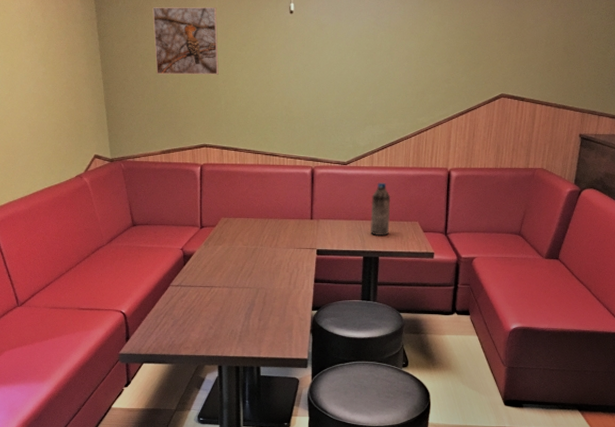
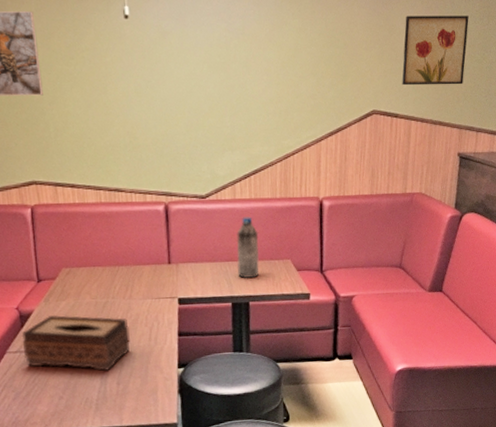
tissue box: none [183,256,273,308] -> present [22,314,130,372]
wall art: none [529,12,595,73] -> present [402,16,469,86]

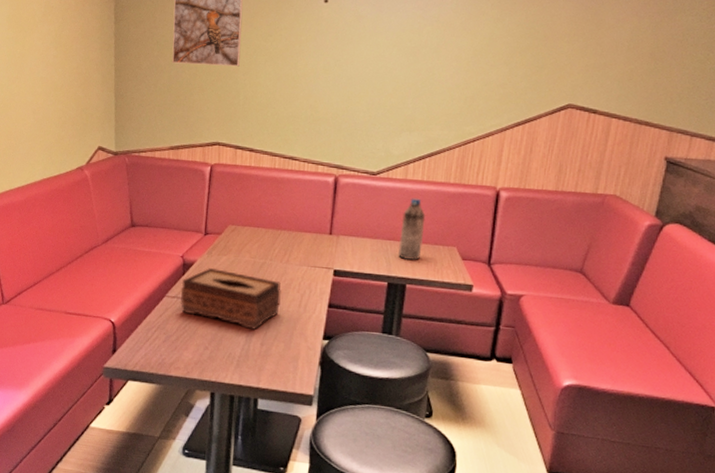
wall art: present [402,16,469,86] -> none [605,11,693,85]

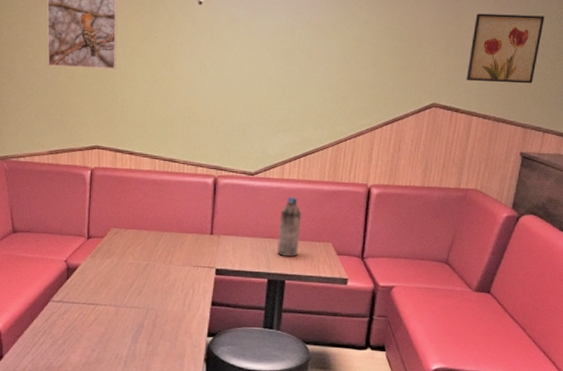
tissue box: present [179,267,281,331] -> none [65,270,165,331]
wall art: none [605,11,693,85] -> present [466,13,545,84]

